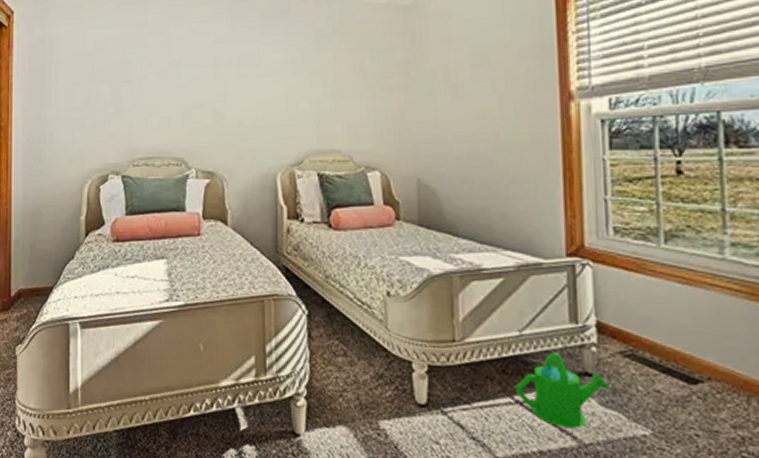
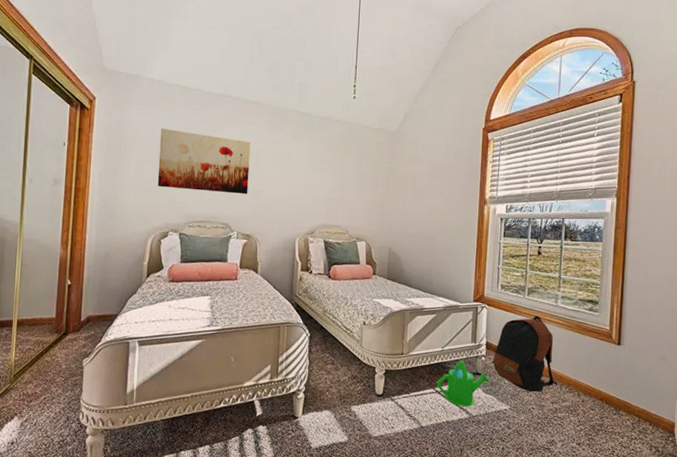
wall art: none [91,39,207,117] -> present [157,127,251,194]
backpack: none [611,276,741,408] -> present [493,315,557,392]

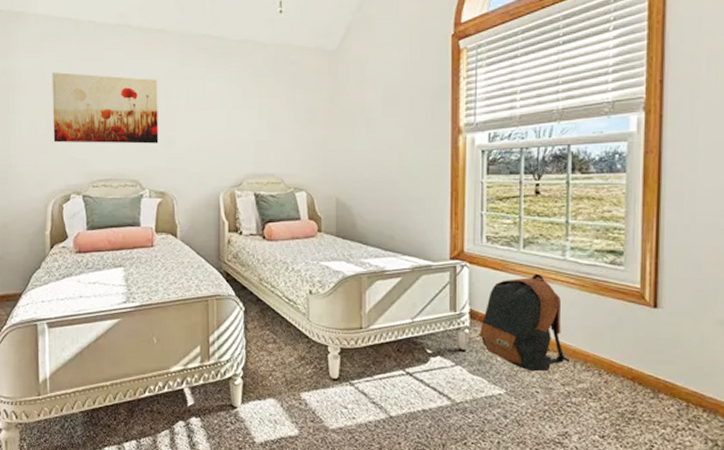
watering can: present [436,361,490,407] -> none [407,334,477,392]

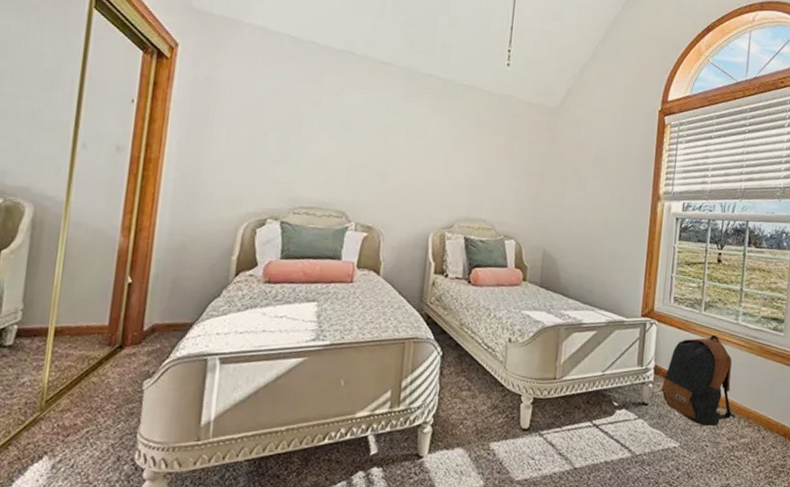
wall art: present [51,71,159,144] -> none [254,87,378,176]

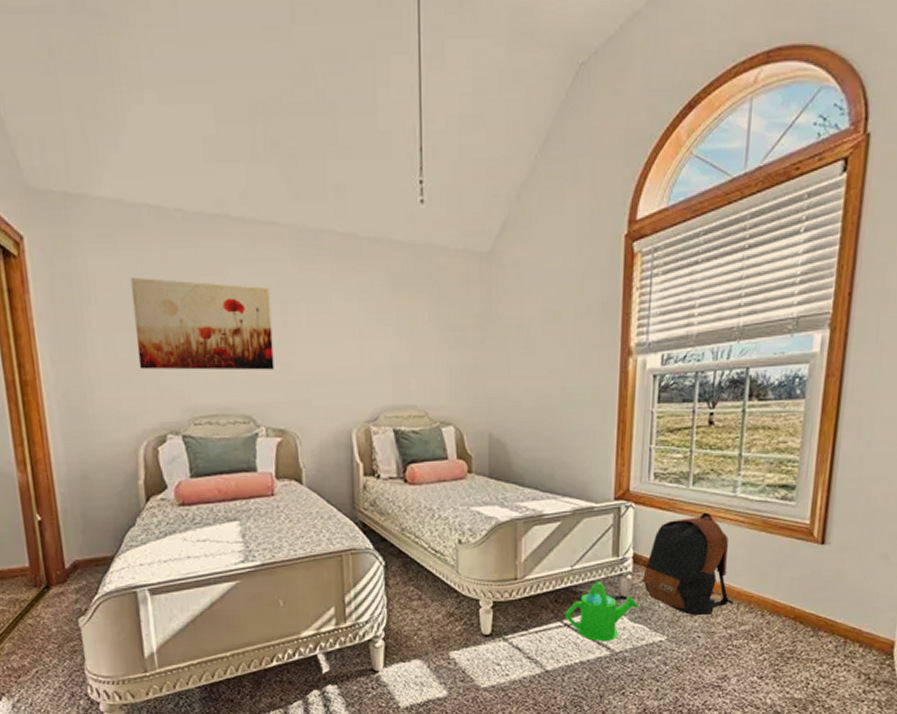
wall art: none [254,87,378,176] -> present [130,276,275,371]
watering can: none [594,388,657,444] -> present [565,582,639,642]

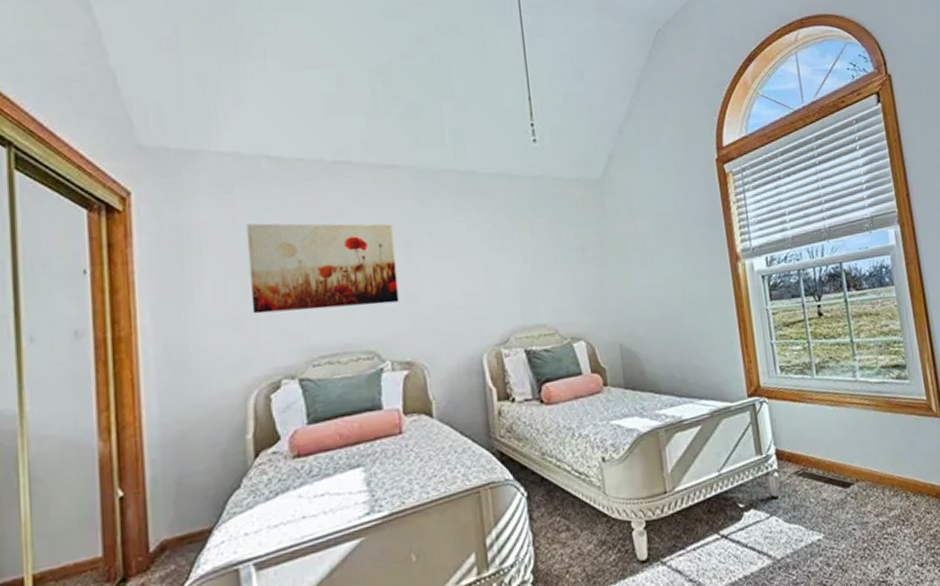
watering can: present [565,582,639,642] -> none [720,484,791,550]
backpack: present [643,512,733,616] -> none [788,399,878,508]

